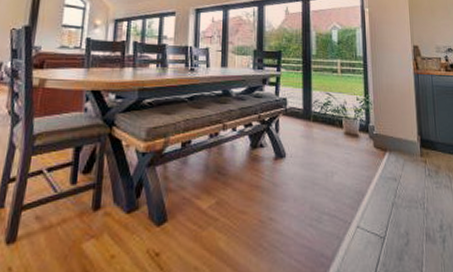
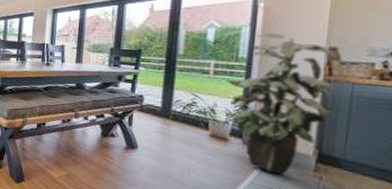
indoor plant: none [351,34,425,164] -> present [226,32,342,176]

